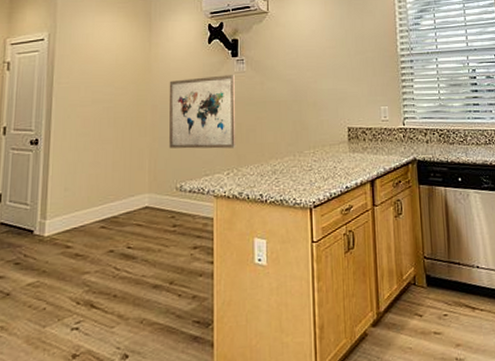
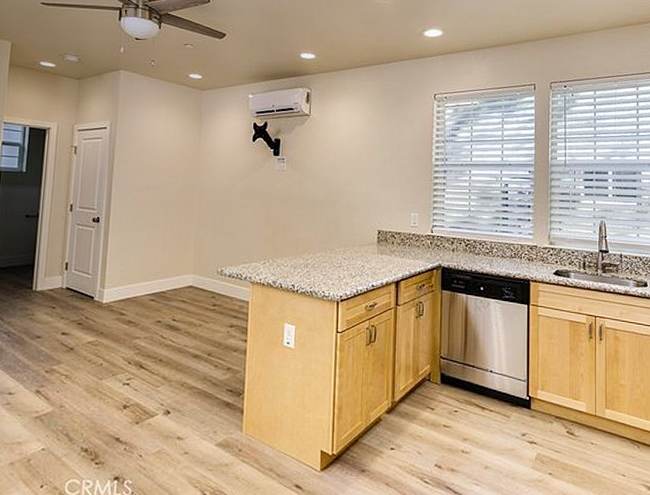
wall art: present [169,75,236,149] -> none [213,172,275,240]

